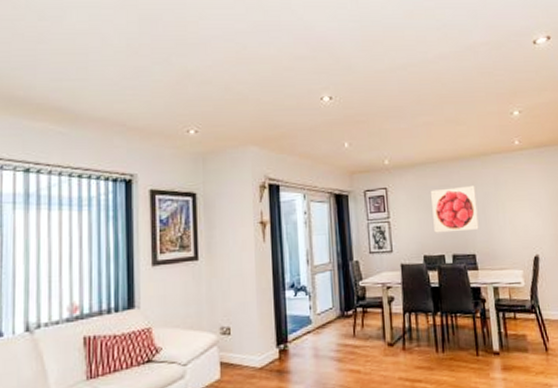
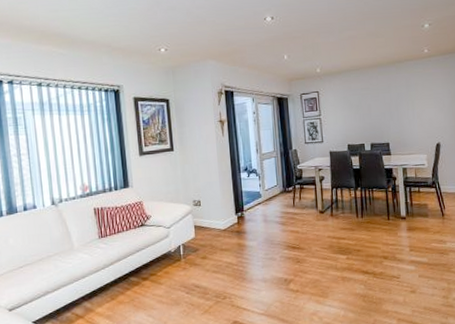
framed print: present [431,185,479,233] -> none [354,87,393,127]

